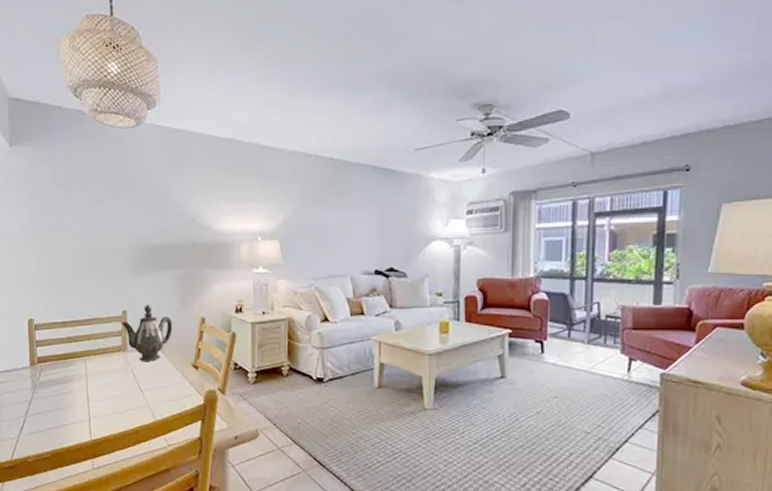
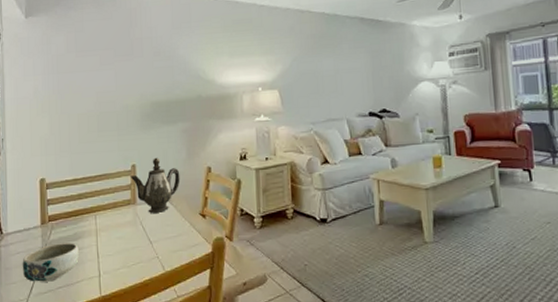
bowl: none [12,385,69,422] -> present [22,243,79,282]

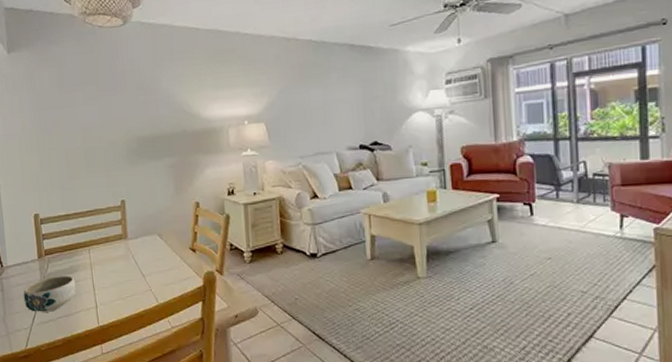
teapot: present [130,157,180,213] -> none [120,193,170,247]

